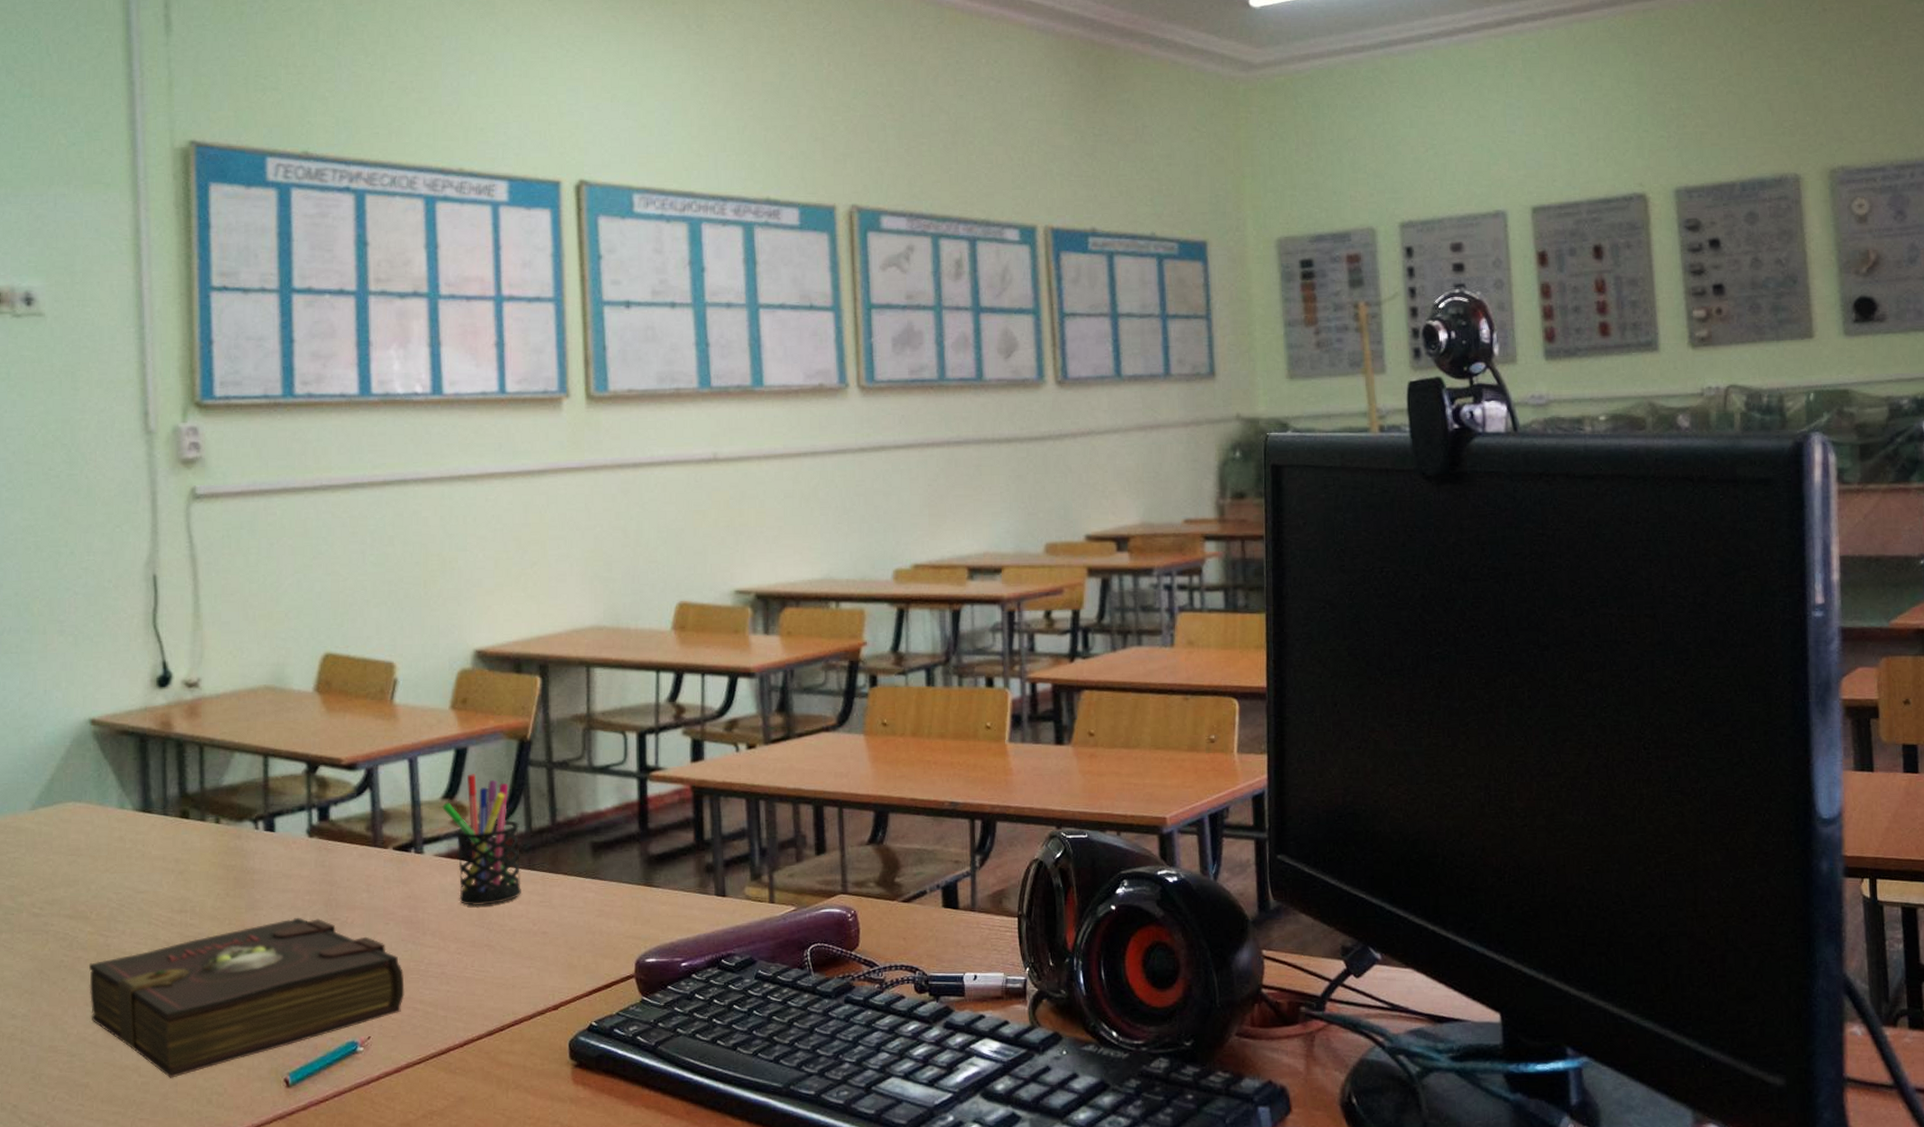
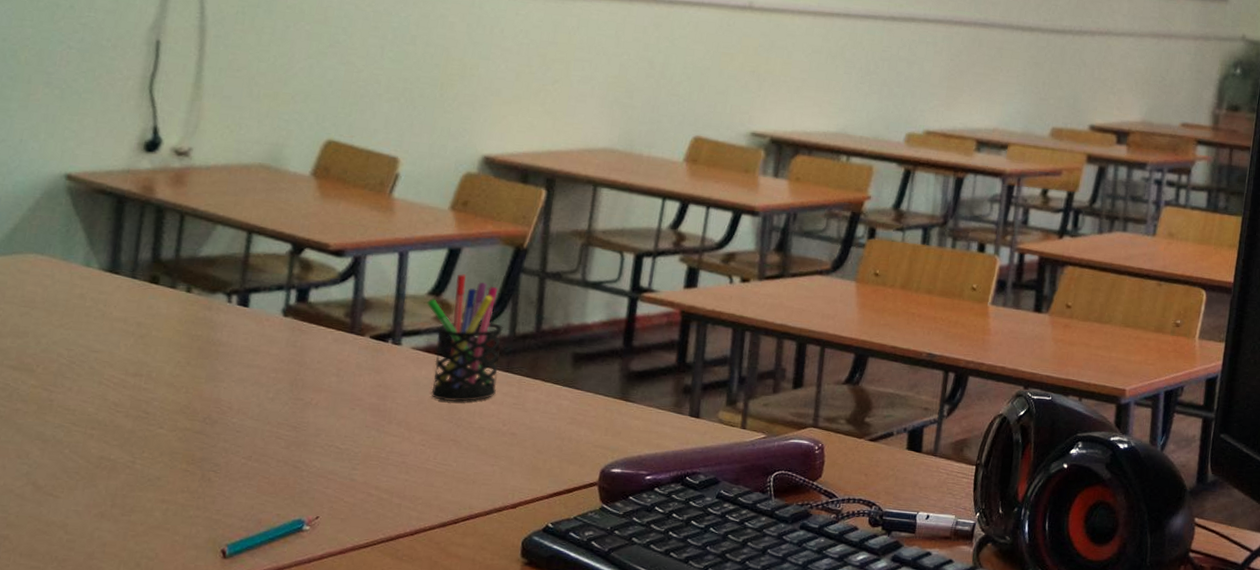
book: present [88,917,405,1078] -> none [21,393,363,539]

